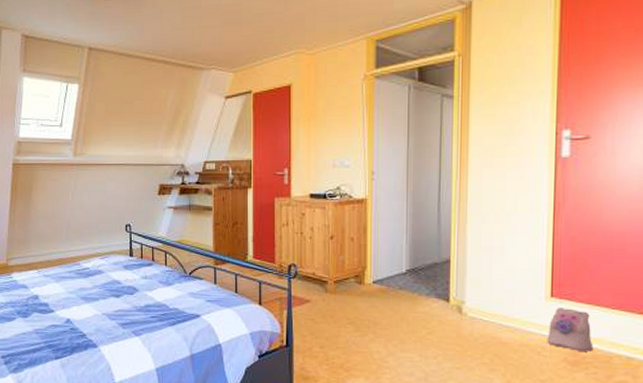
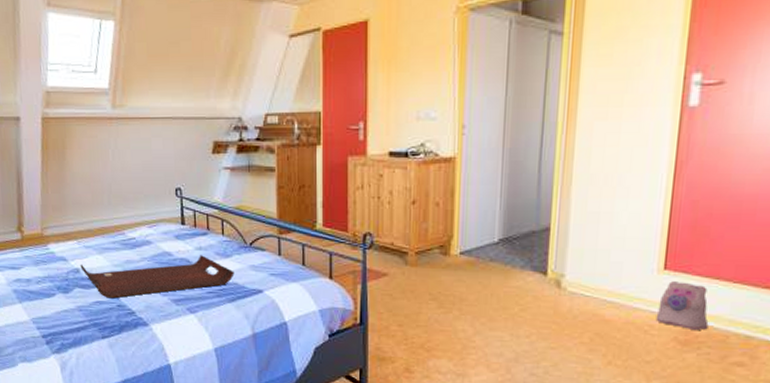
serving tray: none [39,283,175,322] -> present [80,255,235,299]

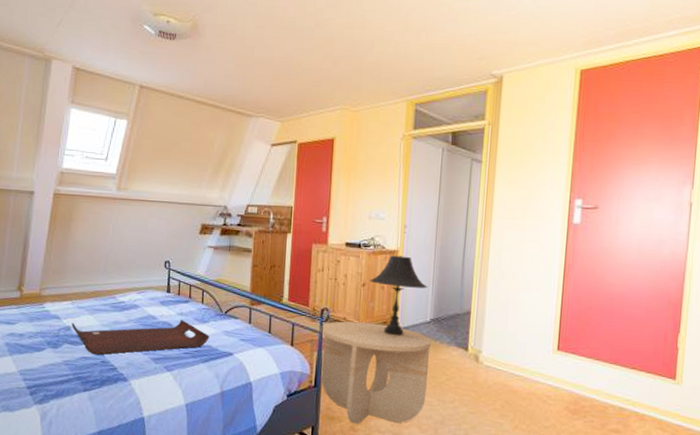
side table: none [364,247,500,365] -> present [320,321,431,424]
table lamp: none [421,164,494,262] -> present [369,255,427,336]
plush toy: present [655,281,709,331] -> none [552,360,592,402]

